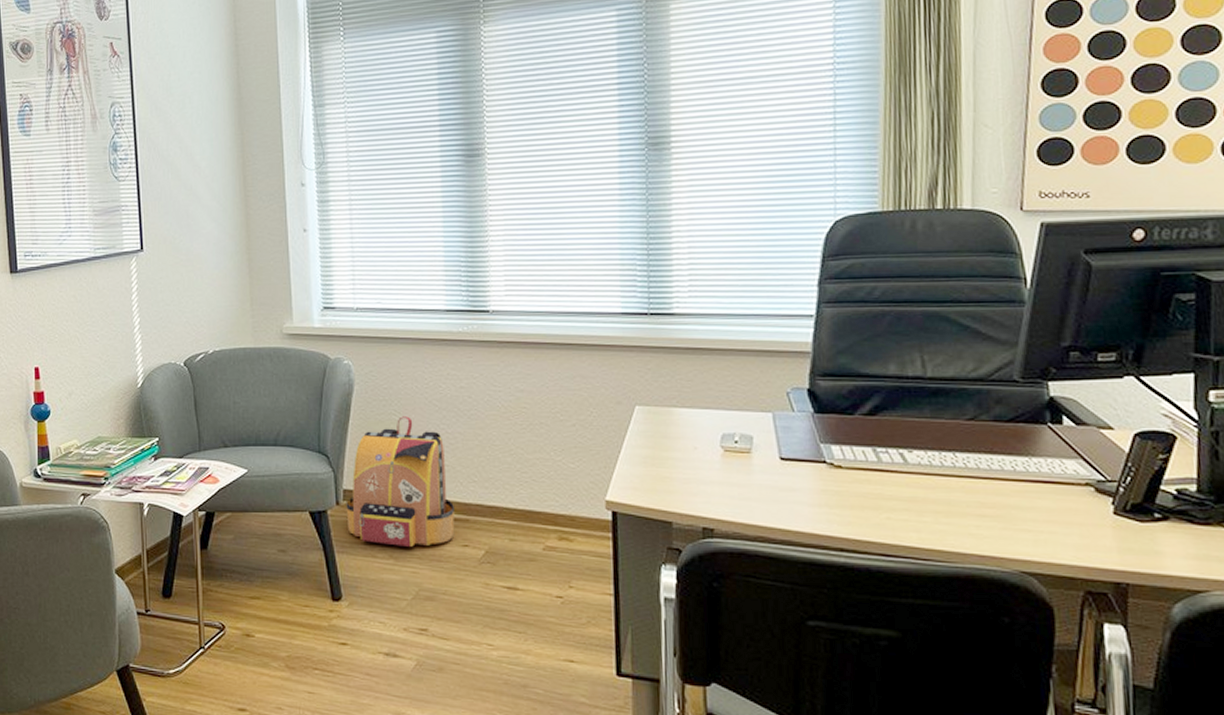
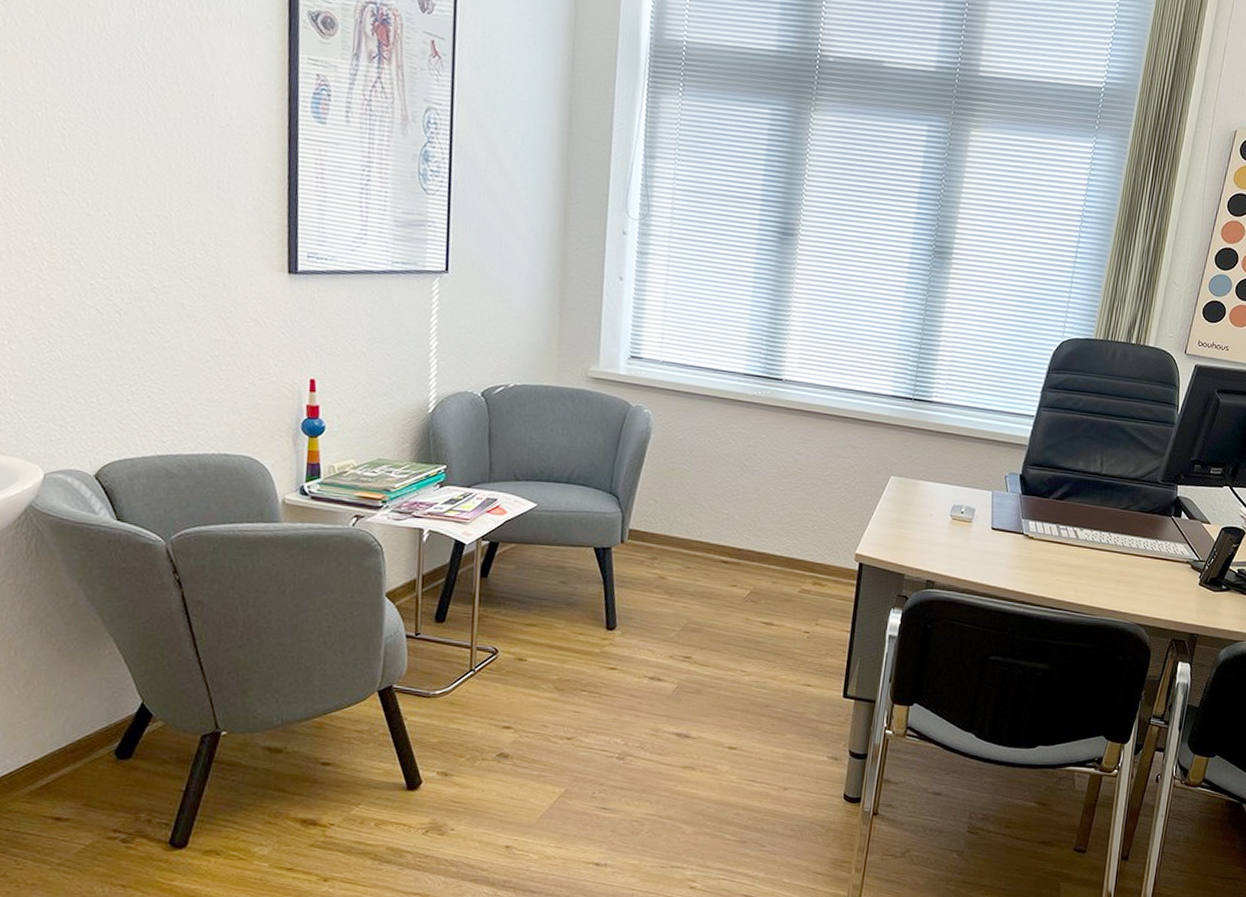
backpack: present [346,416,455,547] -> none [629,466,728,584]

